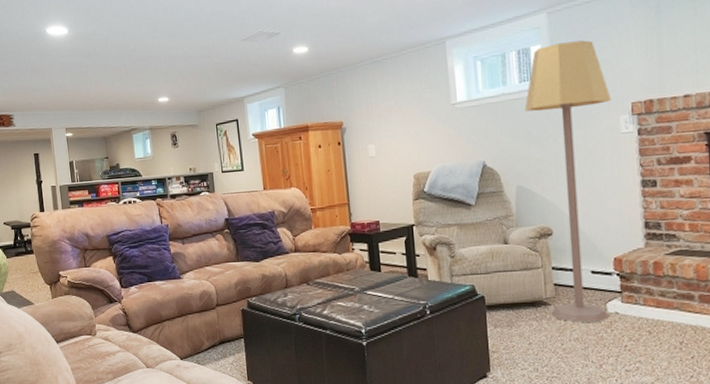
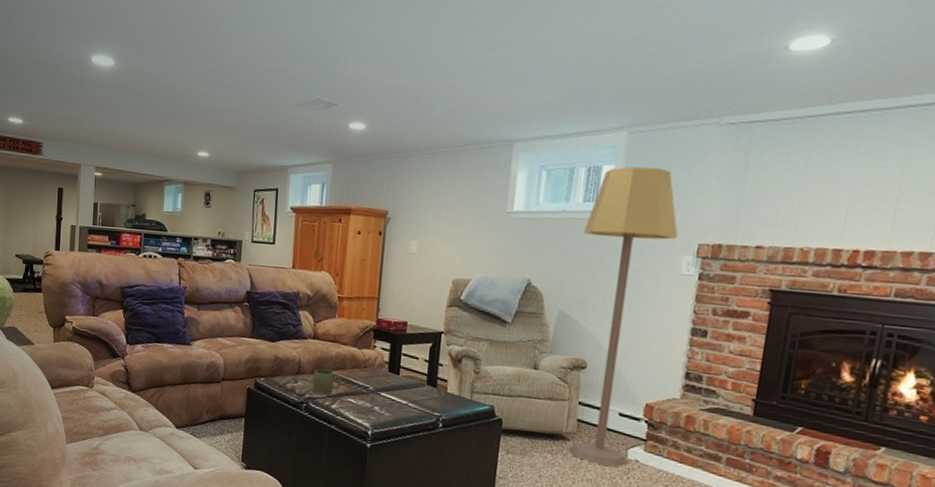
mug: none [300,278,328,304] -> present [312,368,341,396]

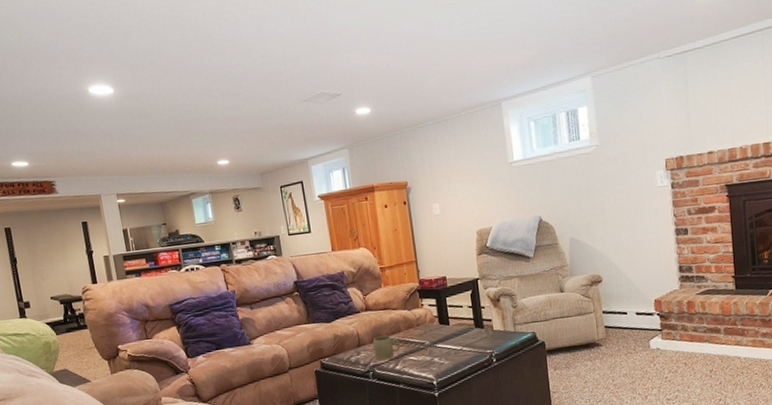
lamp: present [569,167,679,467] -> none [574,102,653,360]

